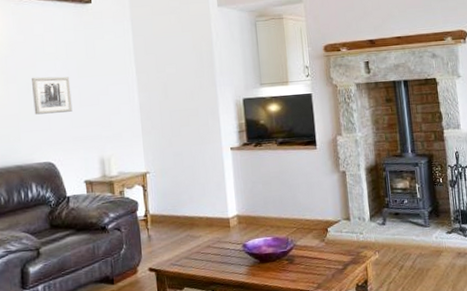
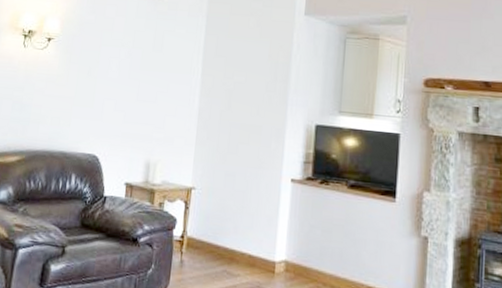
wall art: present [32,76,73,115] -> none [89,61,131,105]

